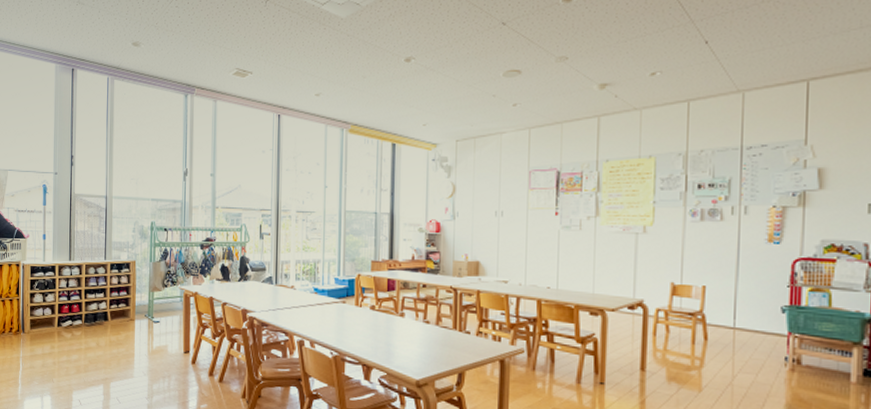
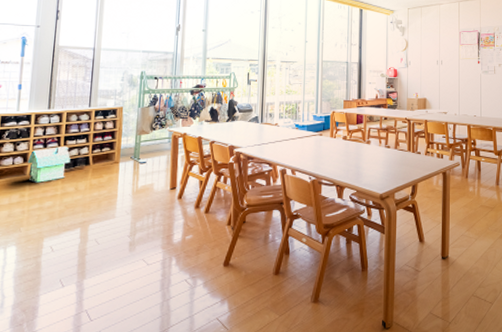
toy house: none [55,300,91,335] -> present [27,147,71,183]

